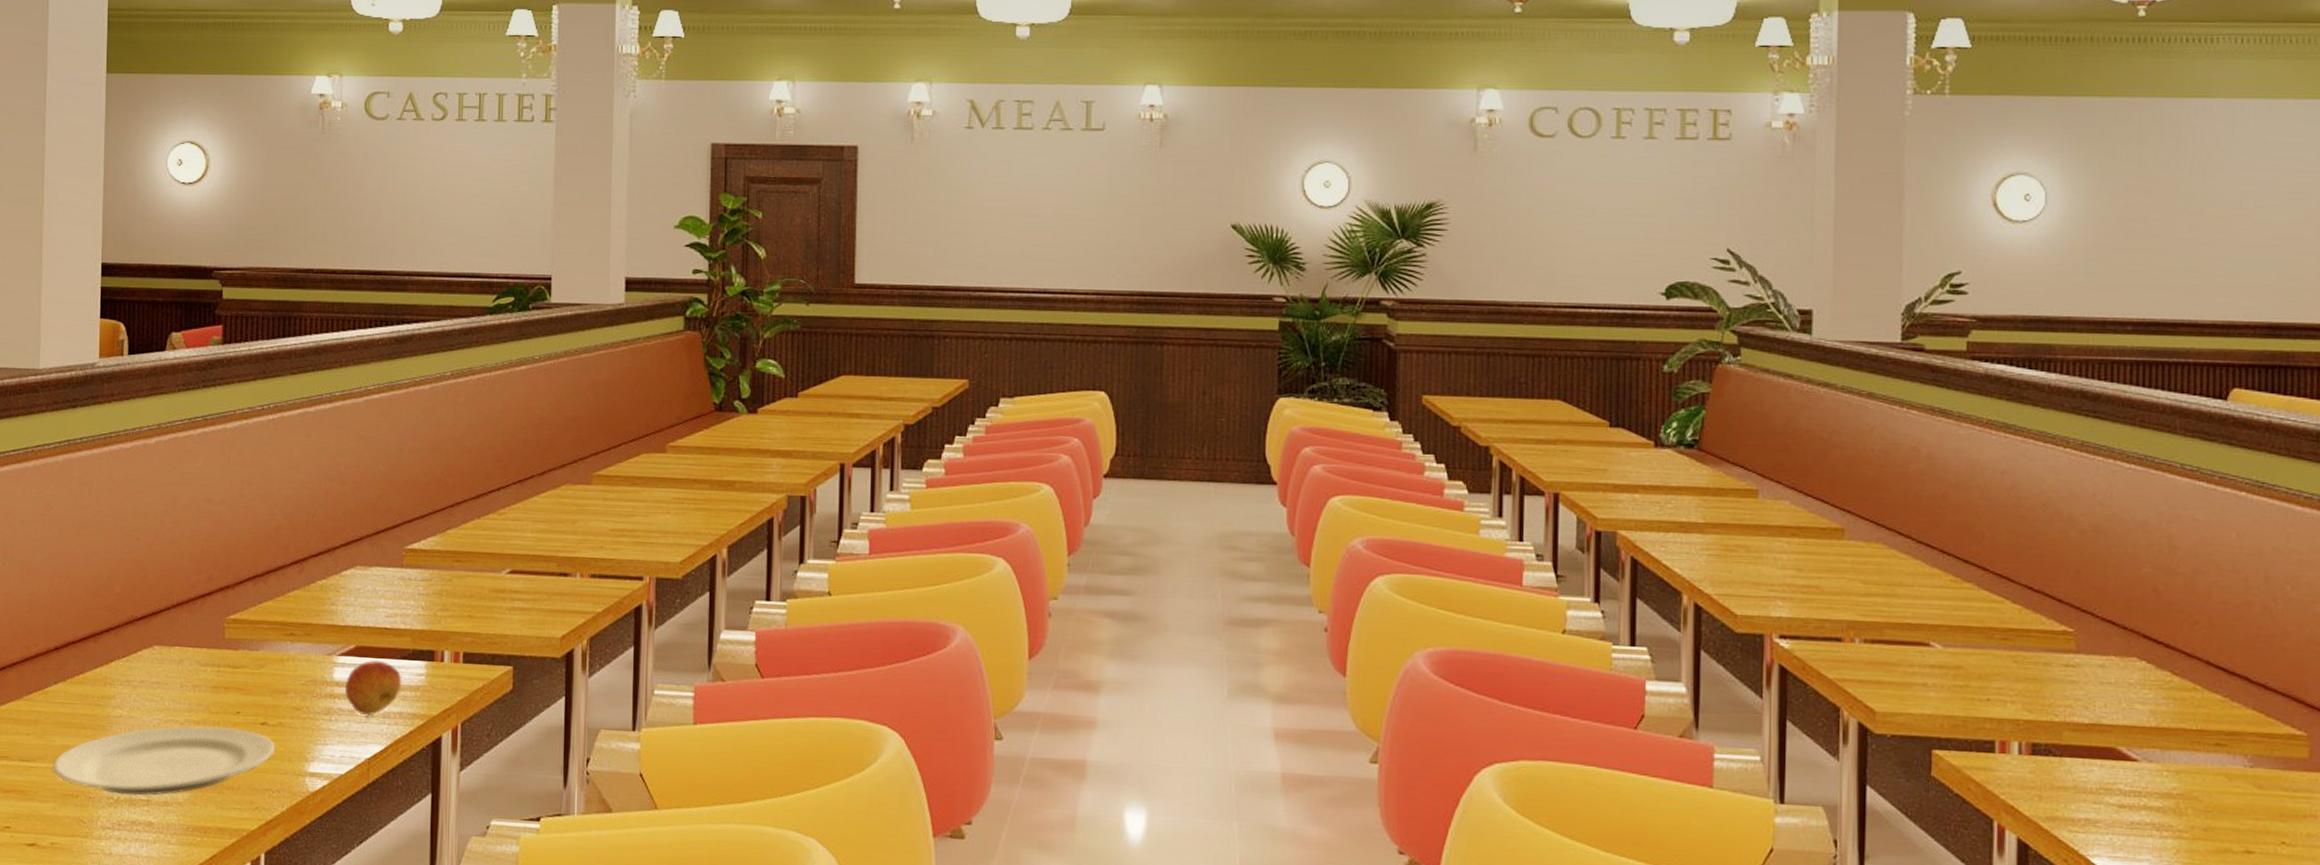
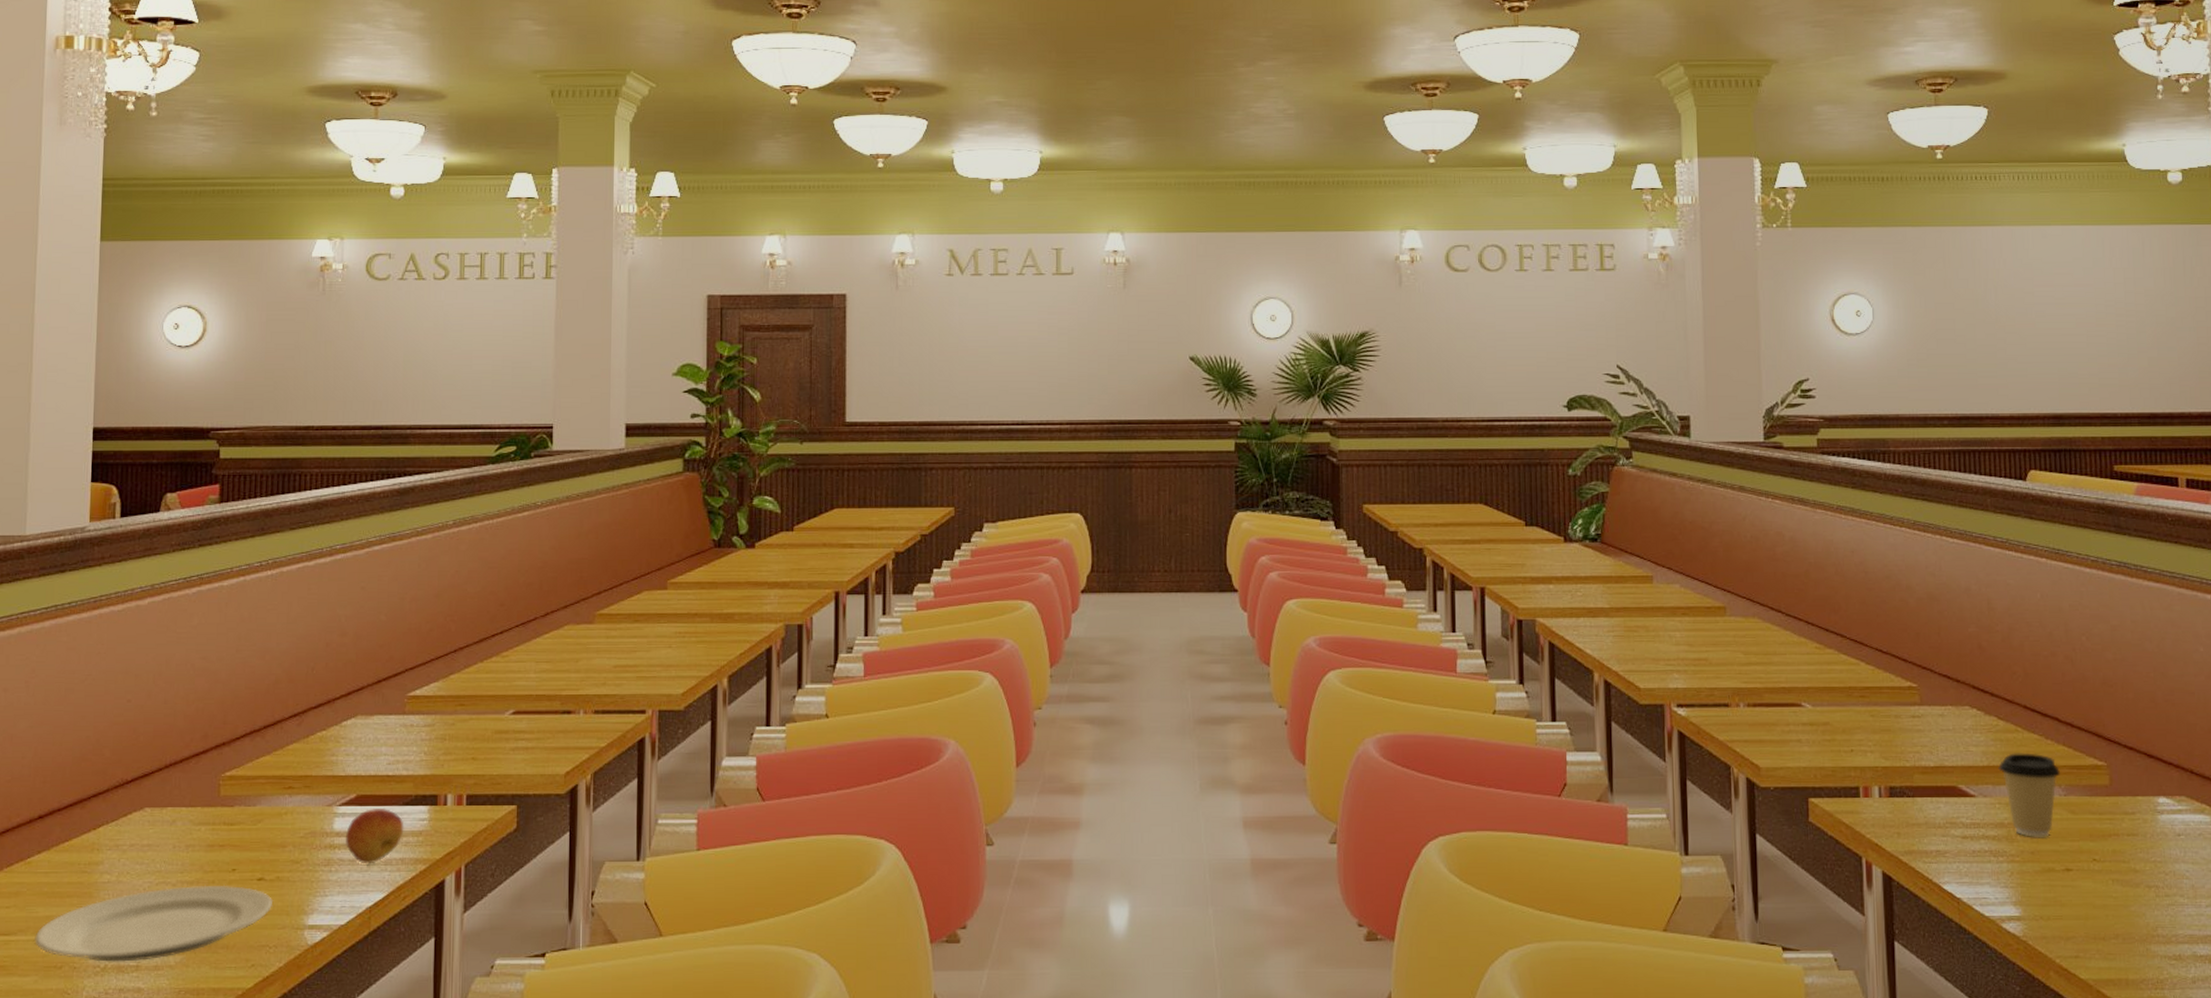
coffee cup: none [2169,714,2248,813] -> present [1998,753,2061,837]

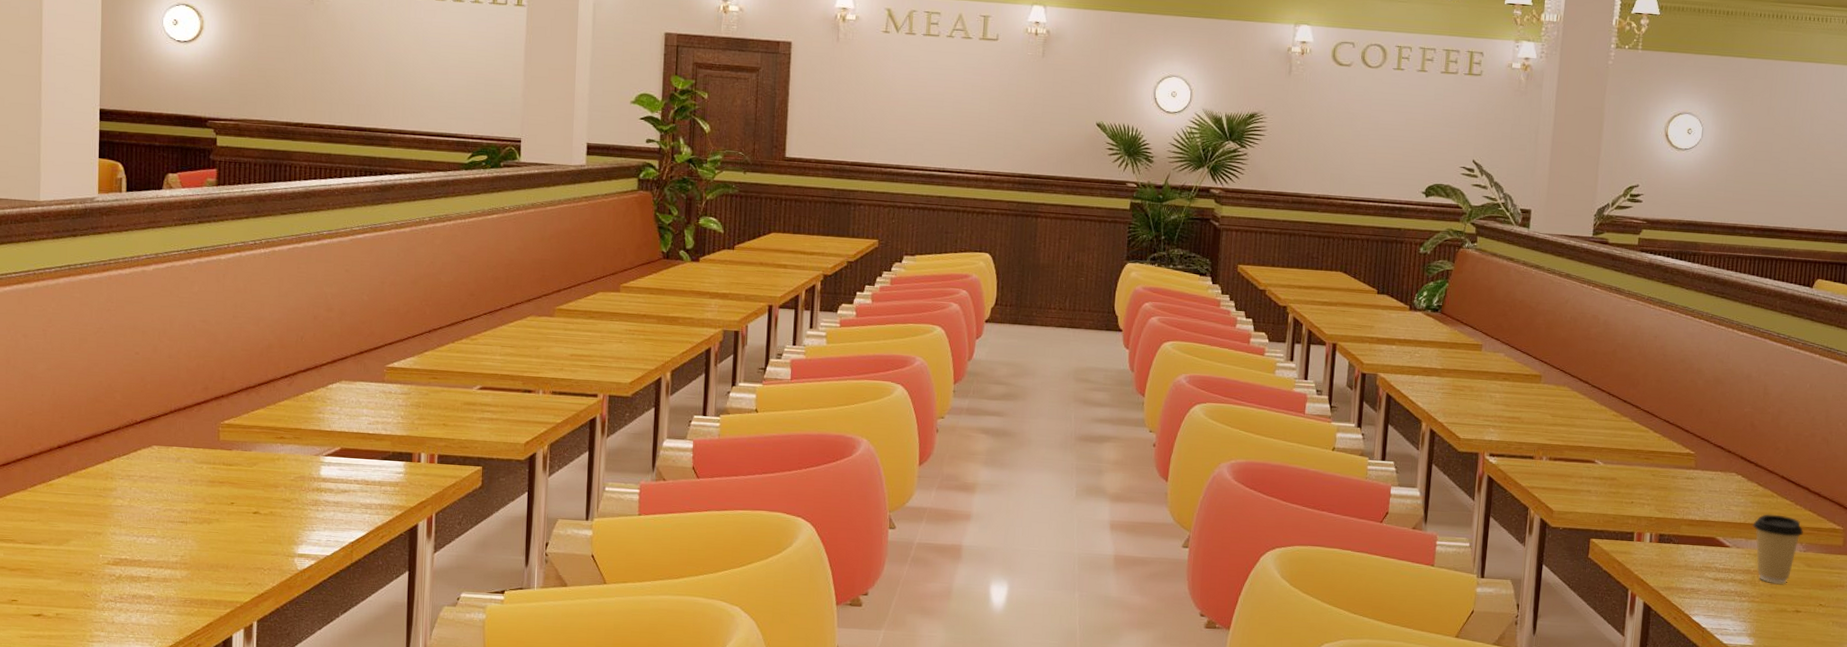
plate: present [35,885,274,962] -> none [57,514,267,574]
fruit: present [345,807,404,864] -> none [330,460,383,507]

